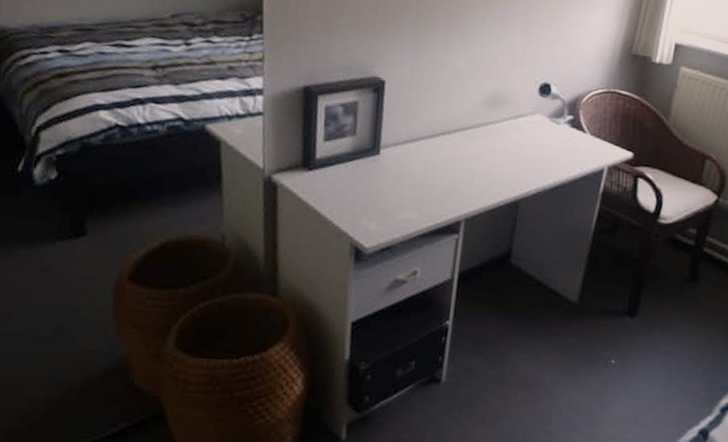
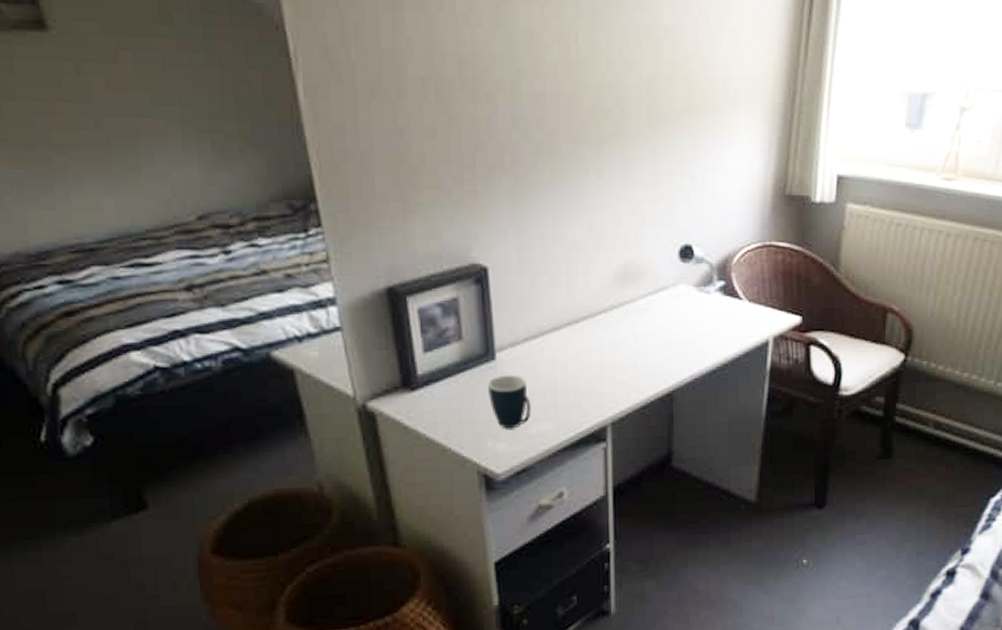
mug: none [369,168,402,213] -> present [488,375,532,429]

